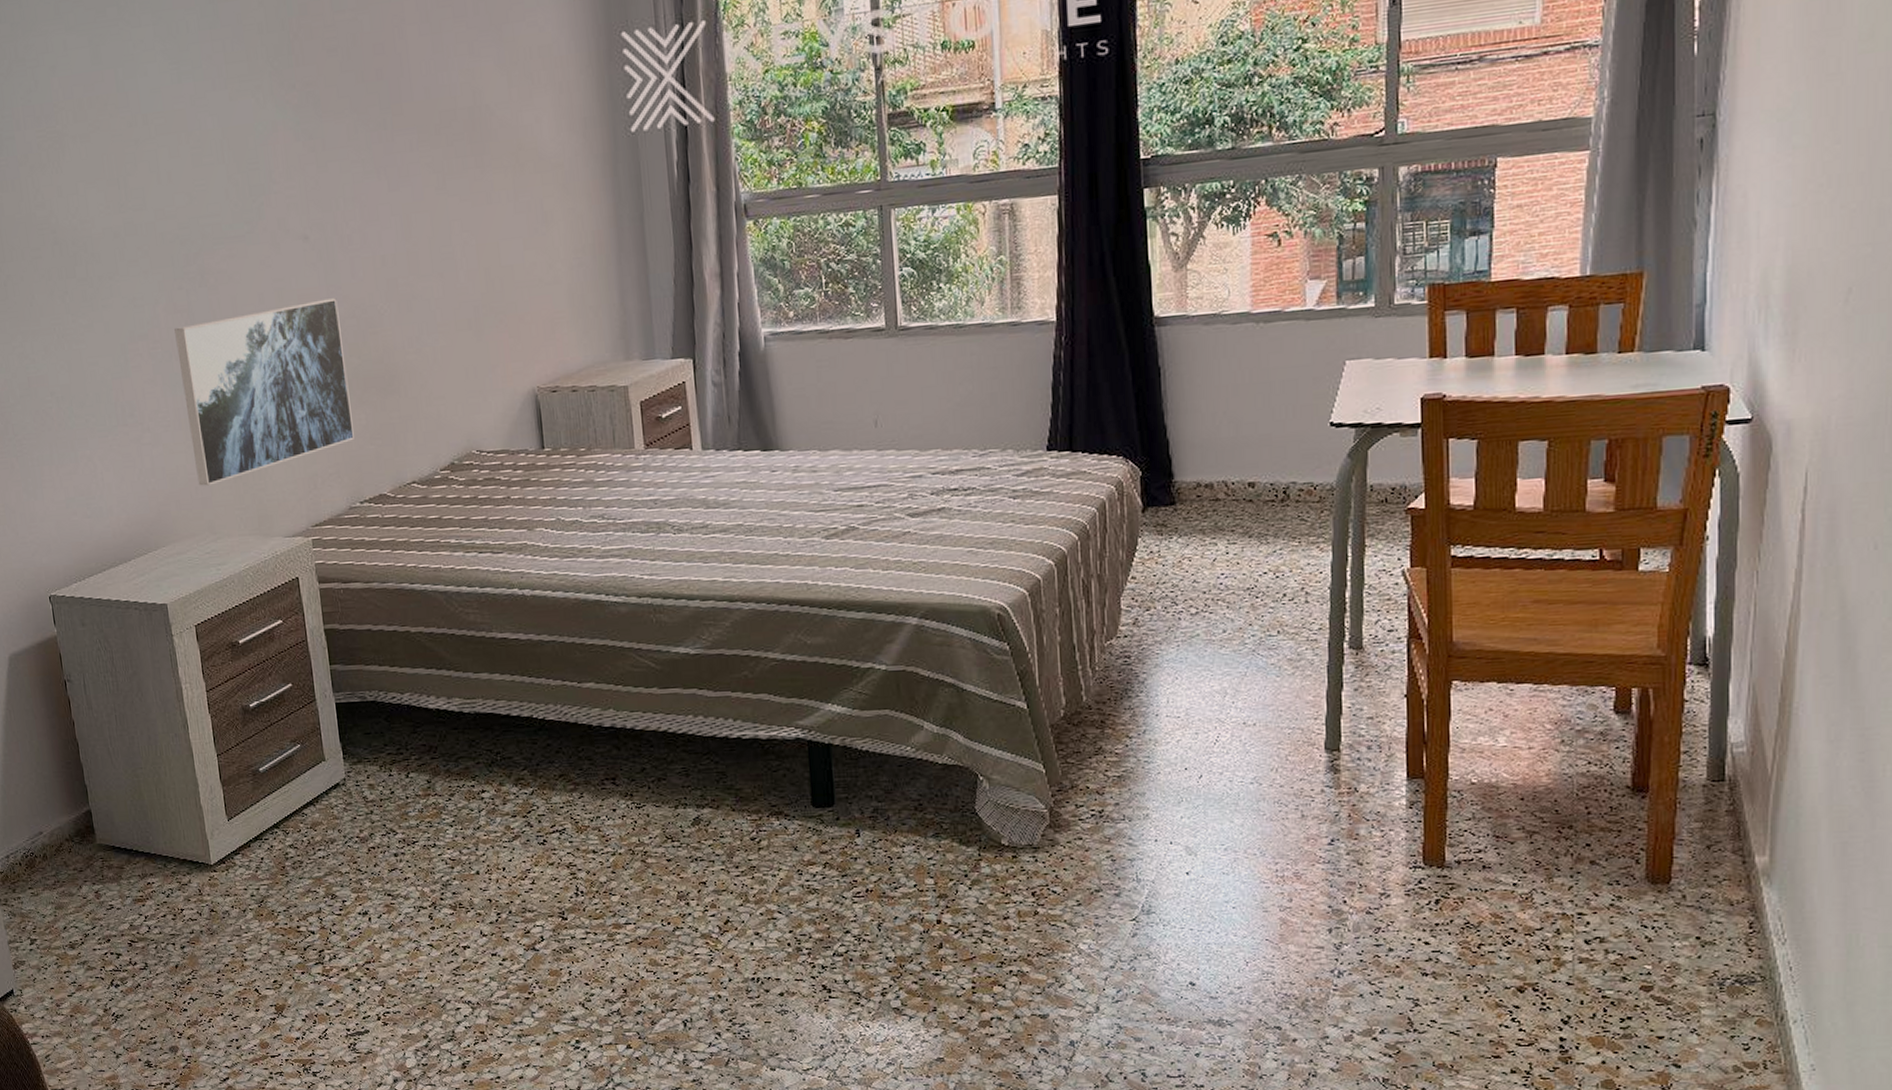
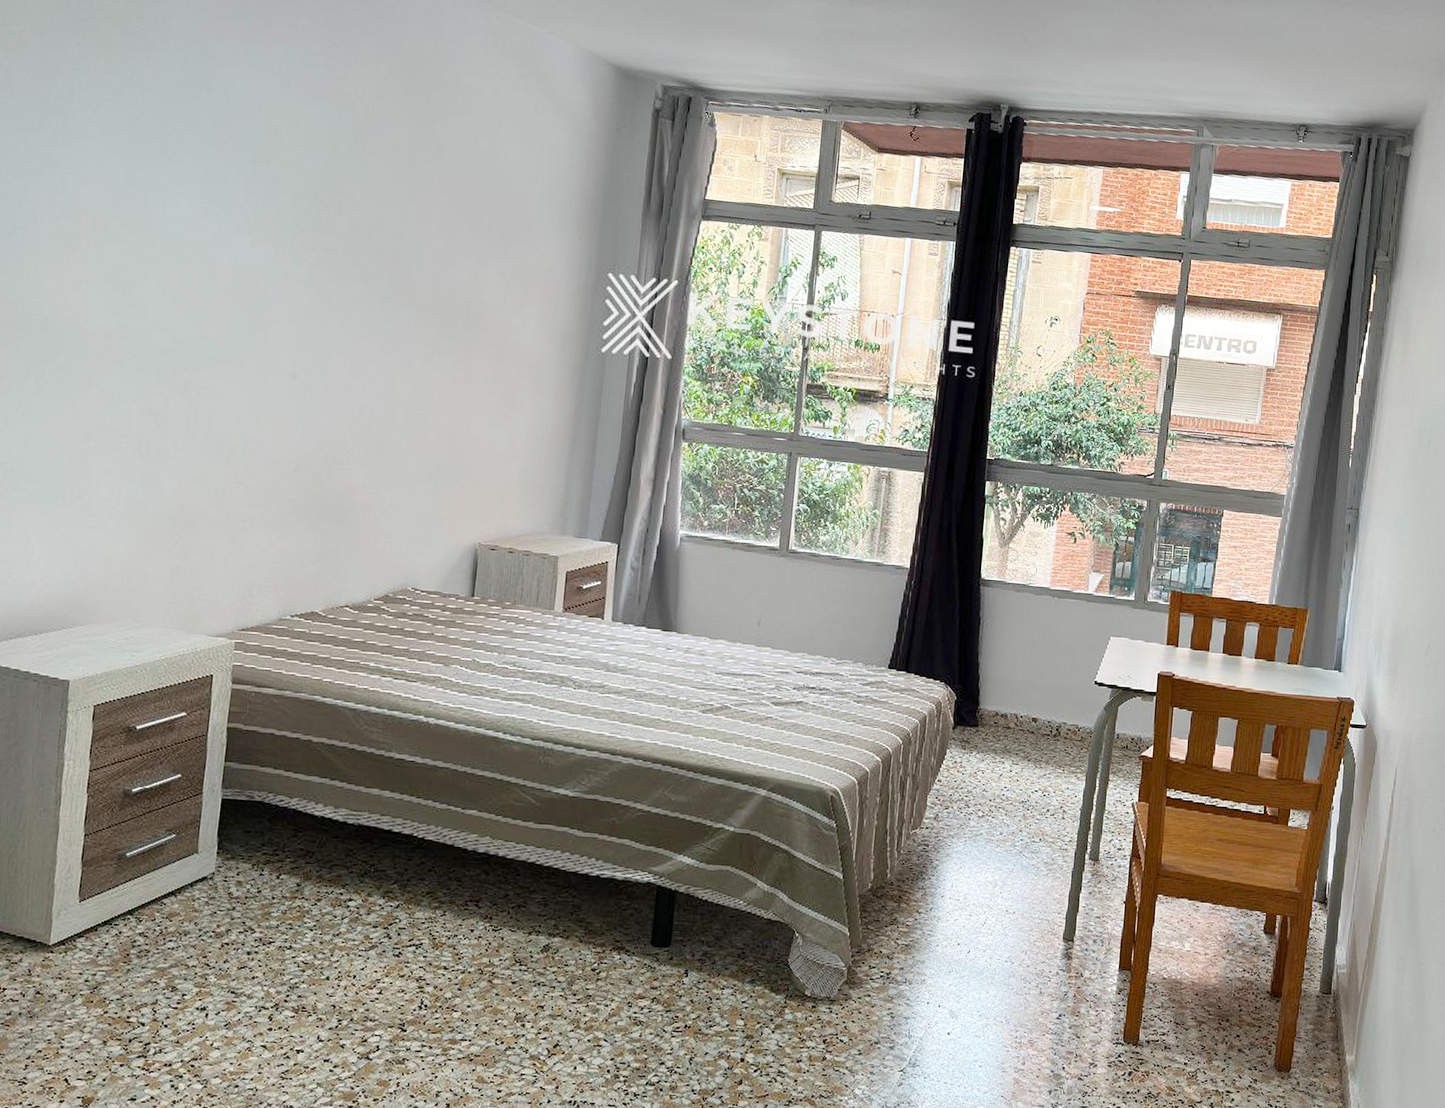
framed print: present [174,298,356,486] -> none [132,428,311,576]

